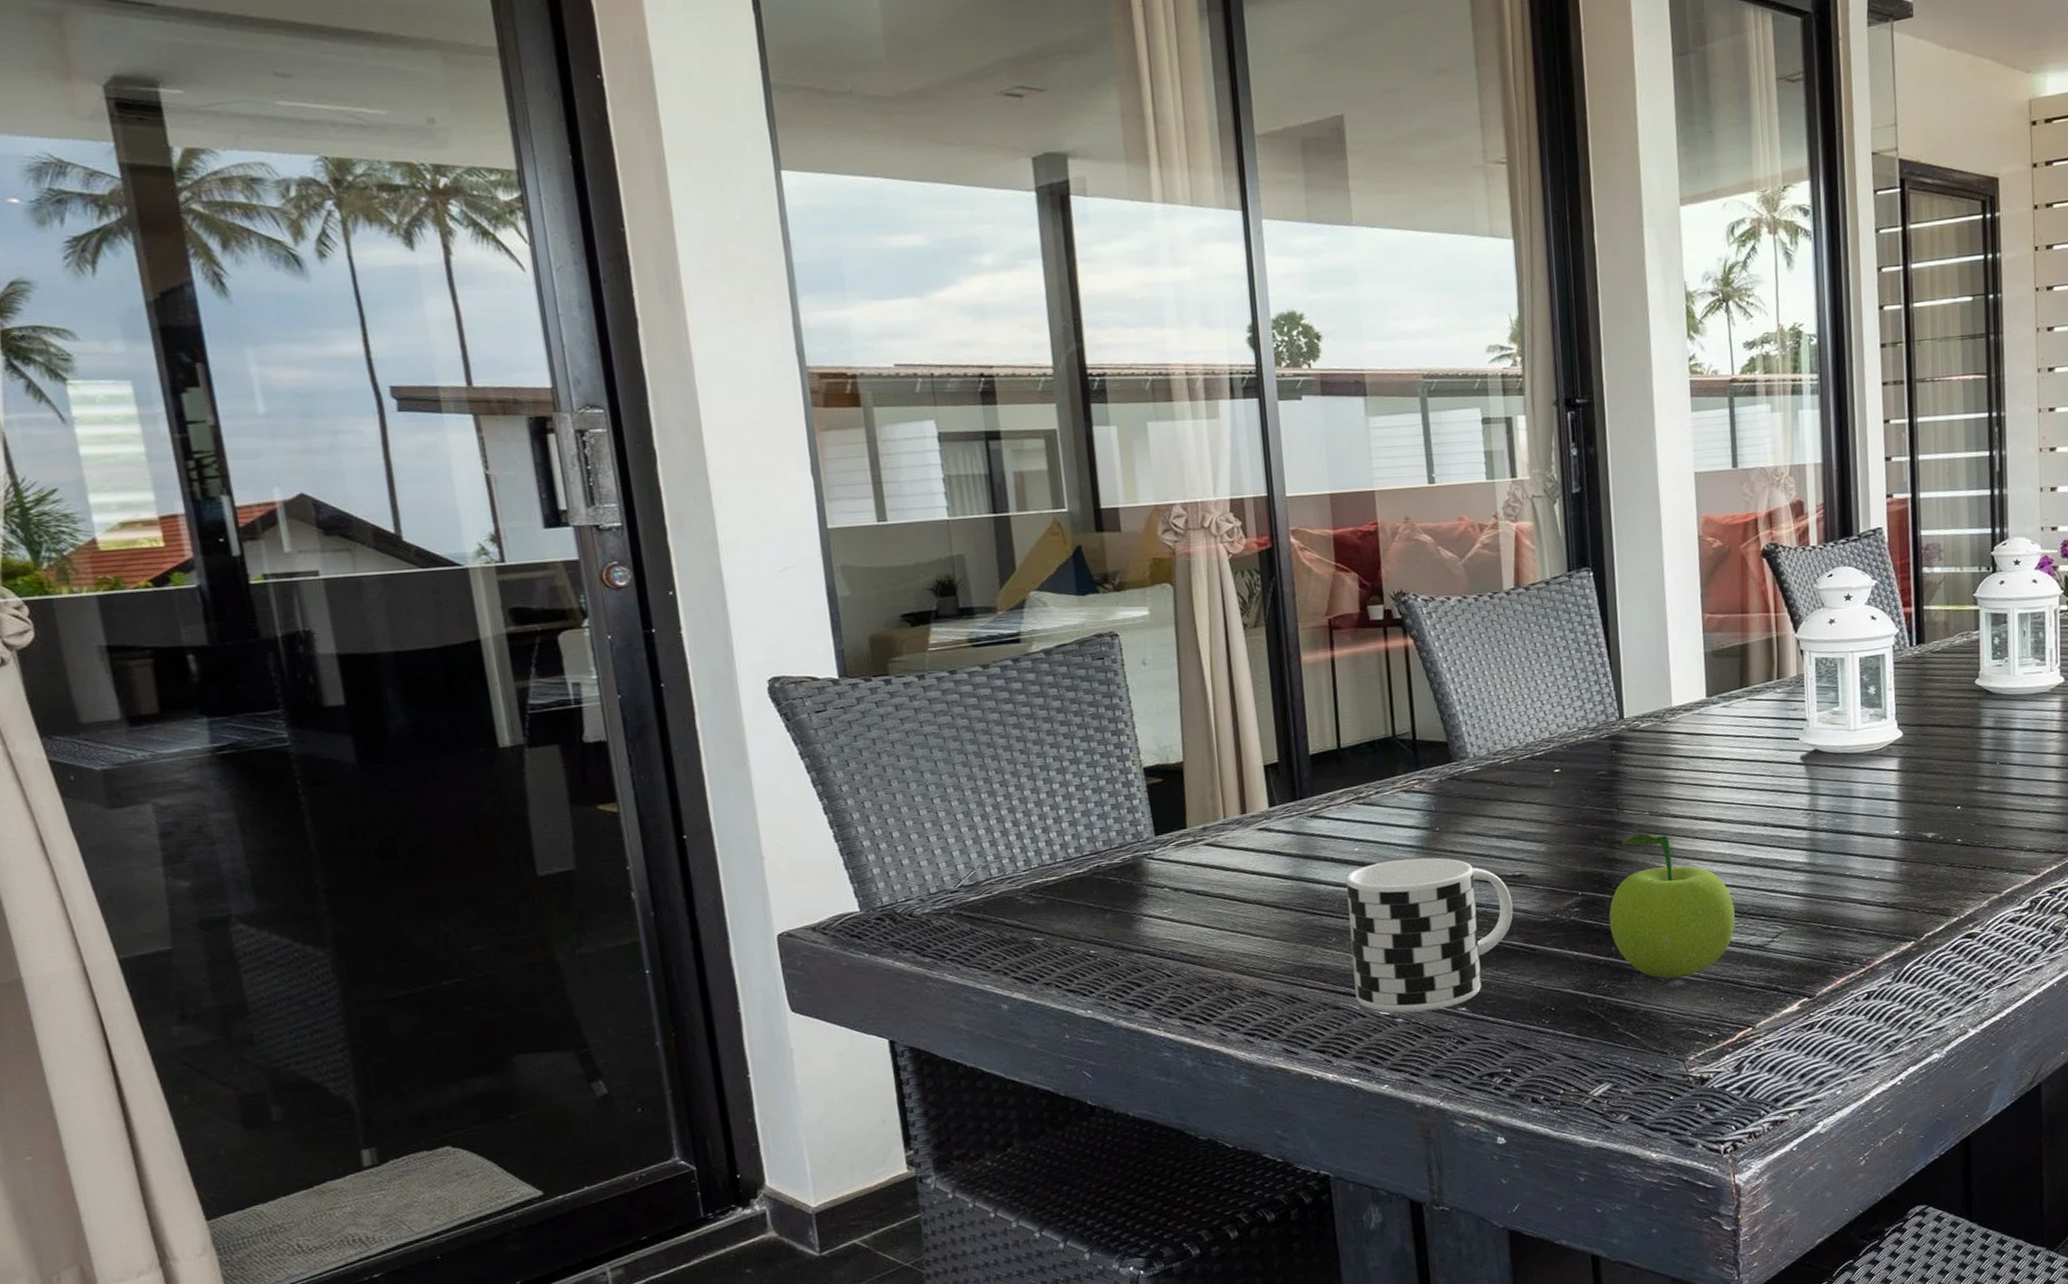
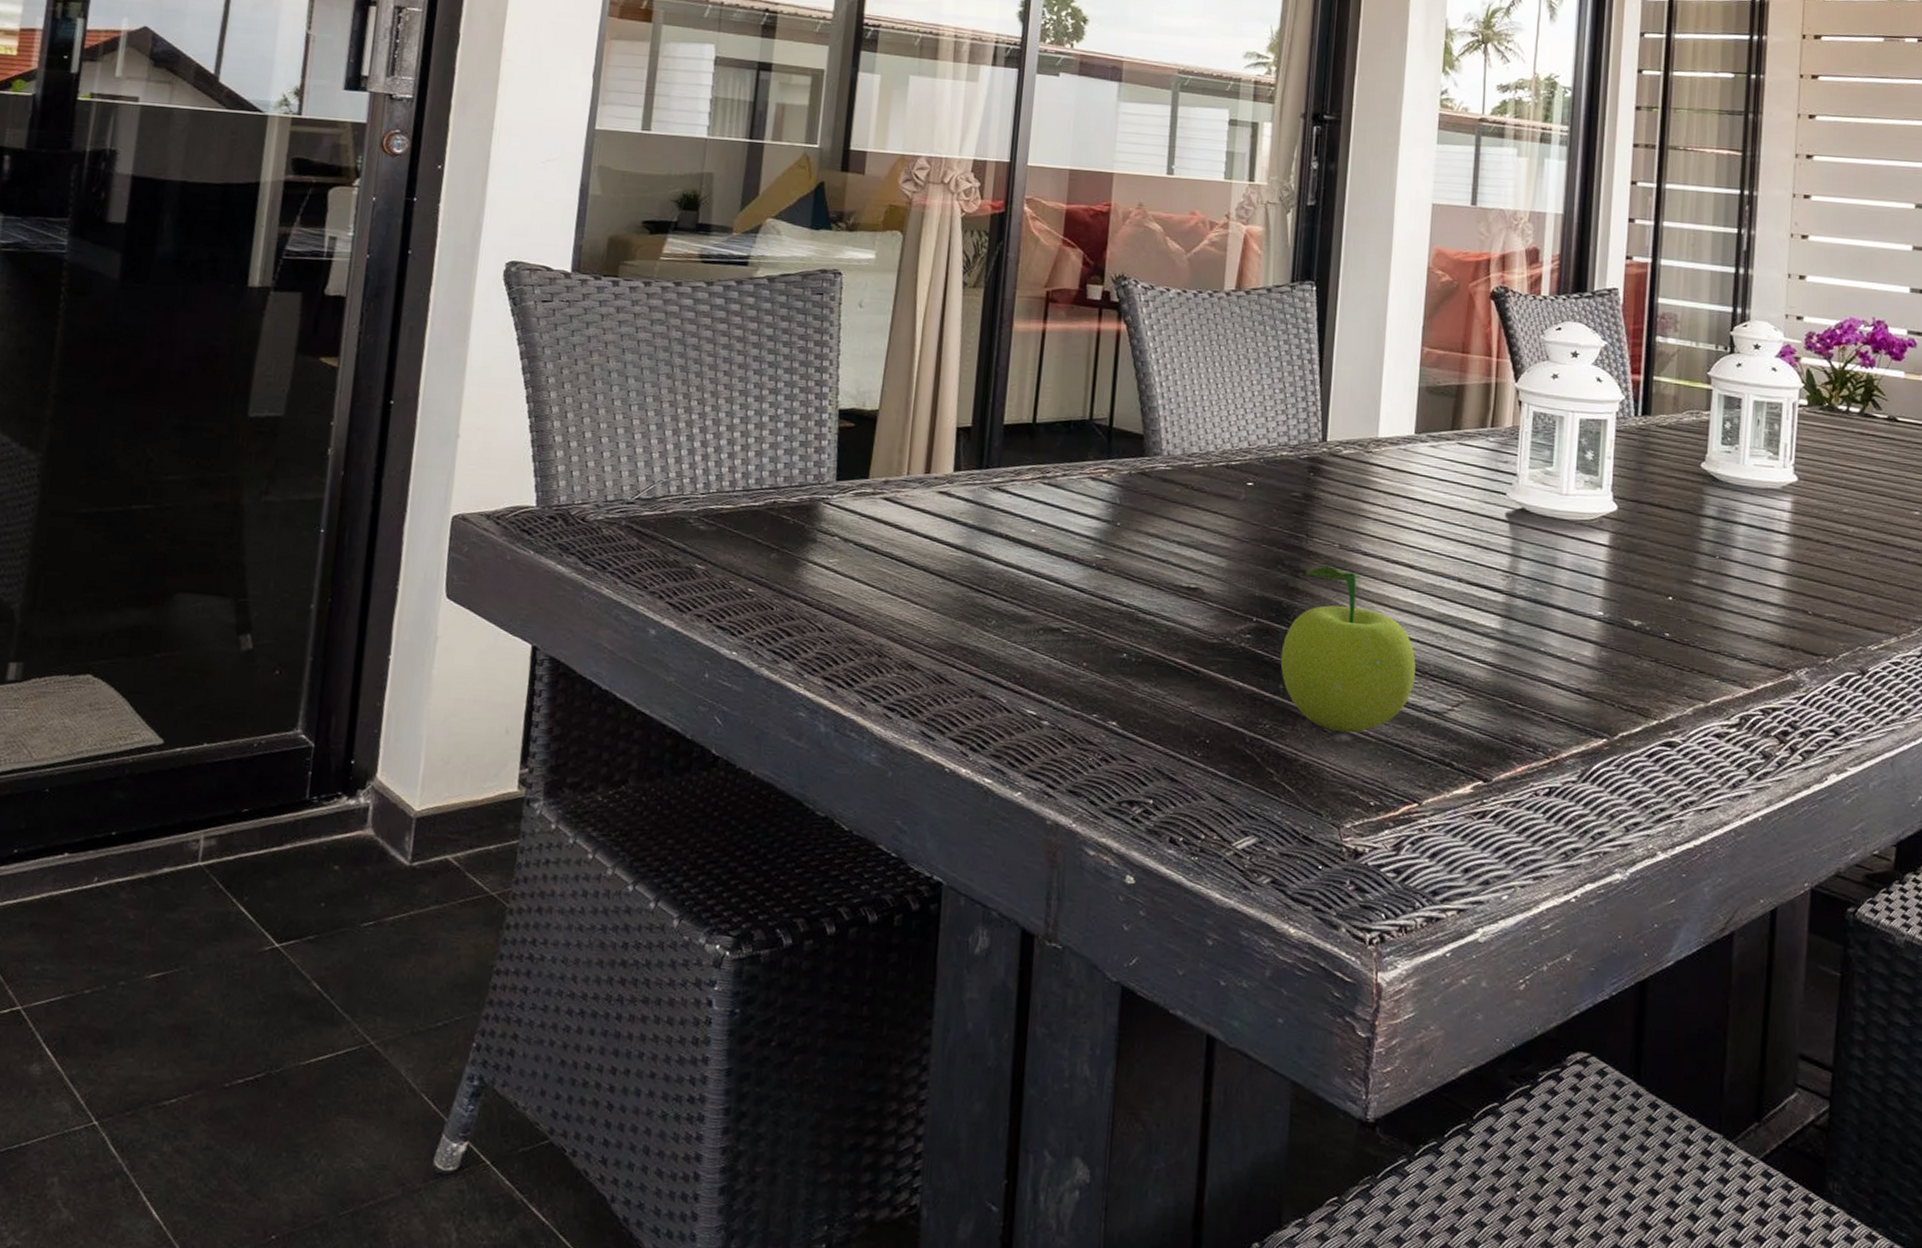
cup: present [1345,857,1513,1013] -> none [1005,548,1183,719]

